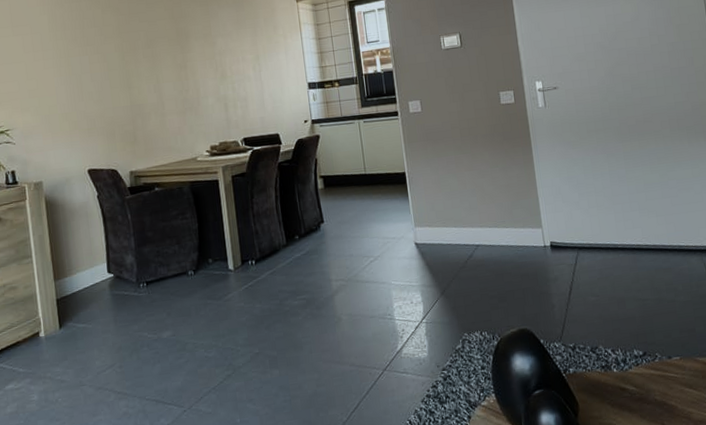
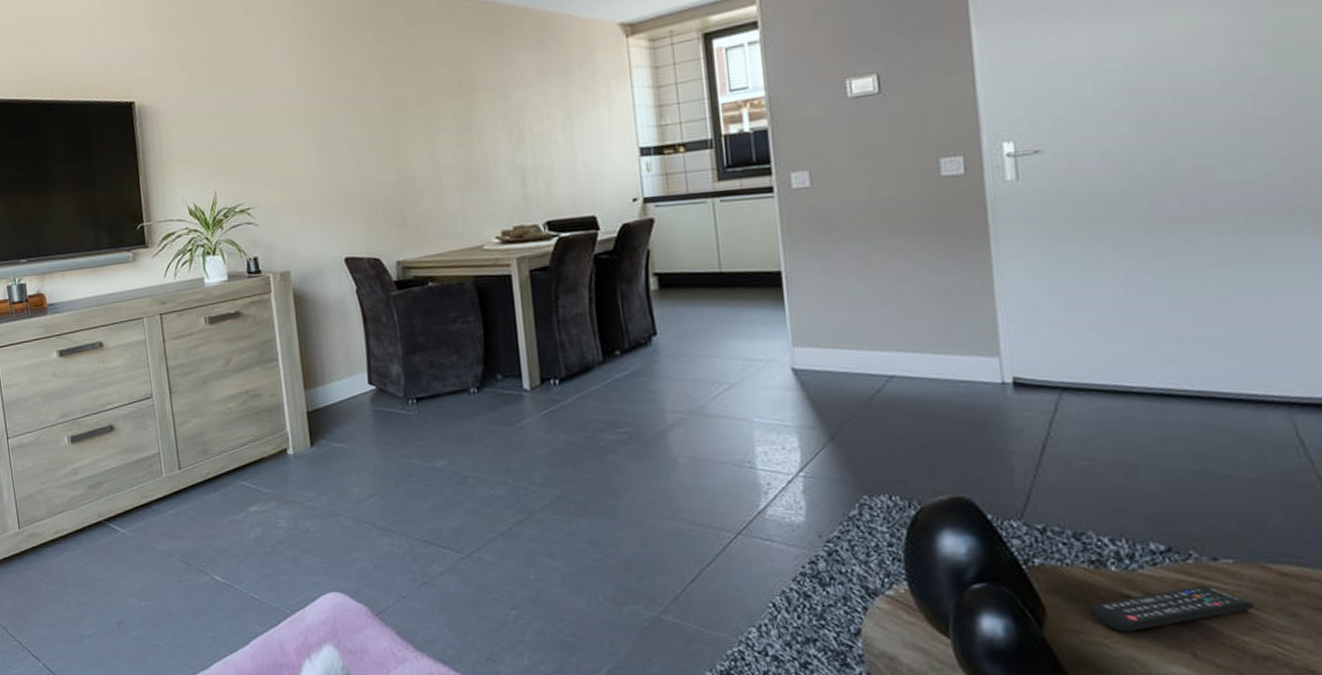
remote control: none [603,376,693,415] -> present [1089,585,1255,633]

